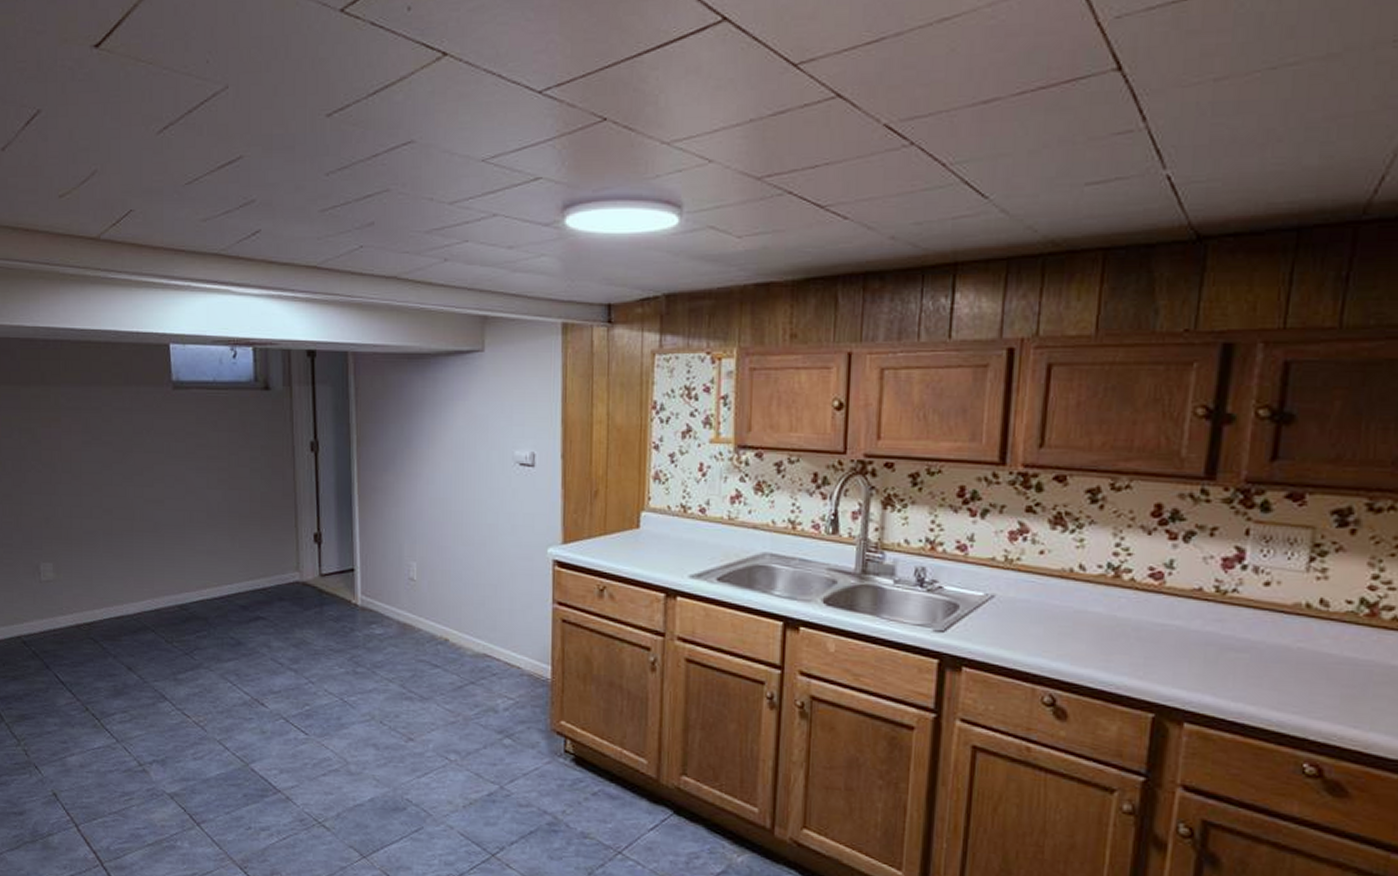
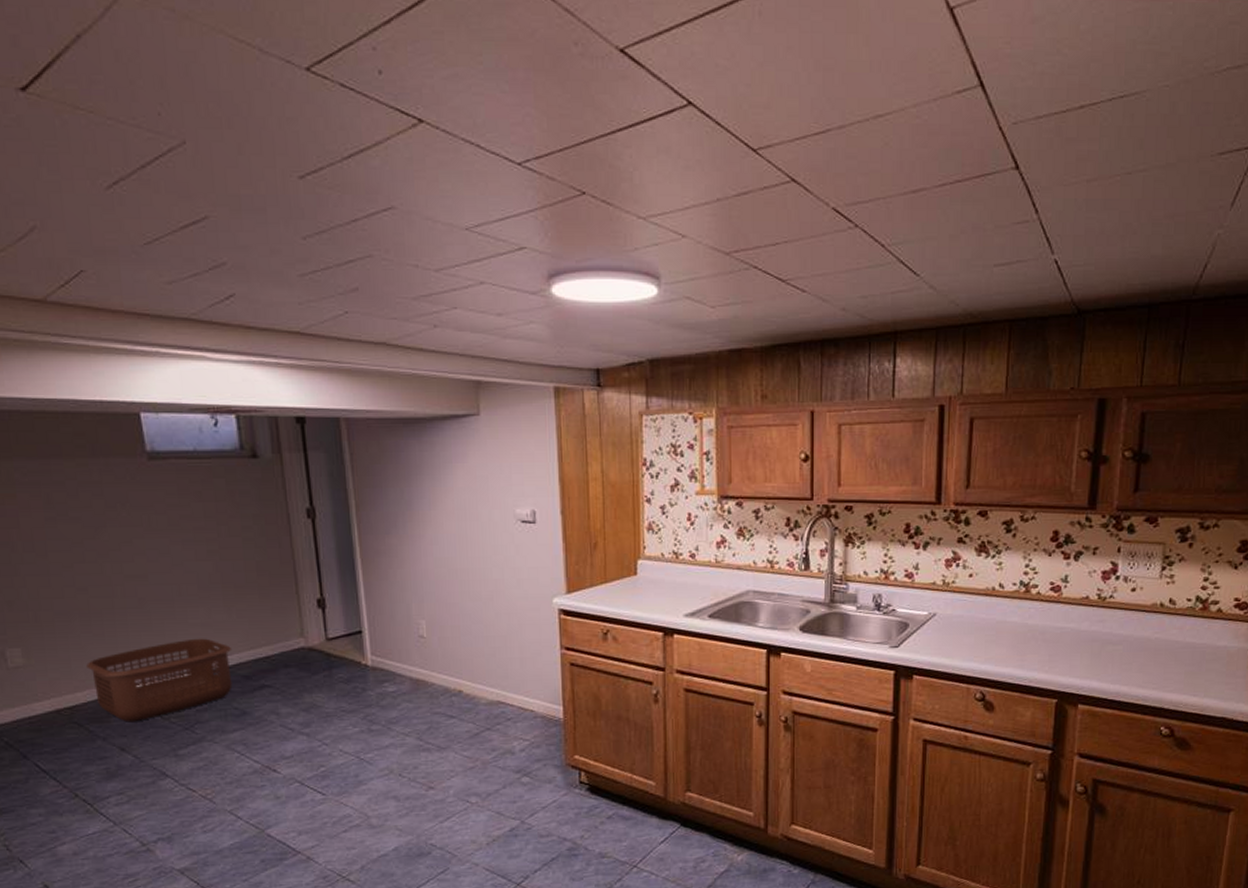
clothes hamper: none [106,565,233,643] -> present [86,638,233,722]

